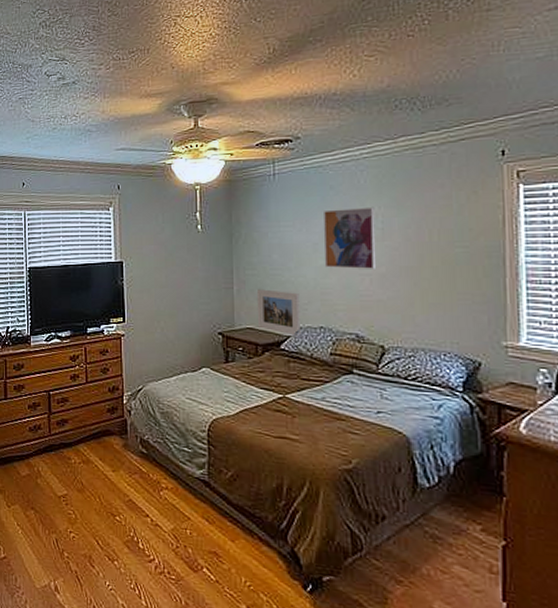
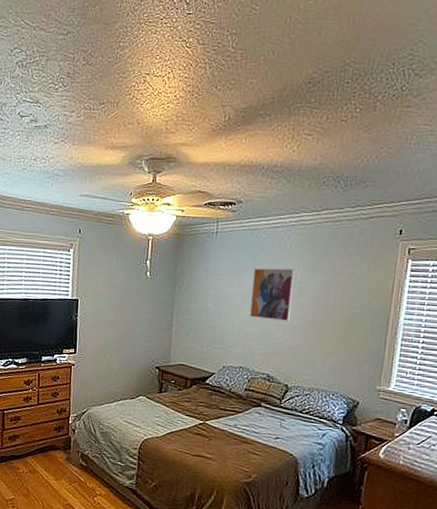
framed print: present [256,289,301,336] -> none [189,332,226,373]

